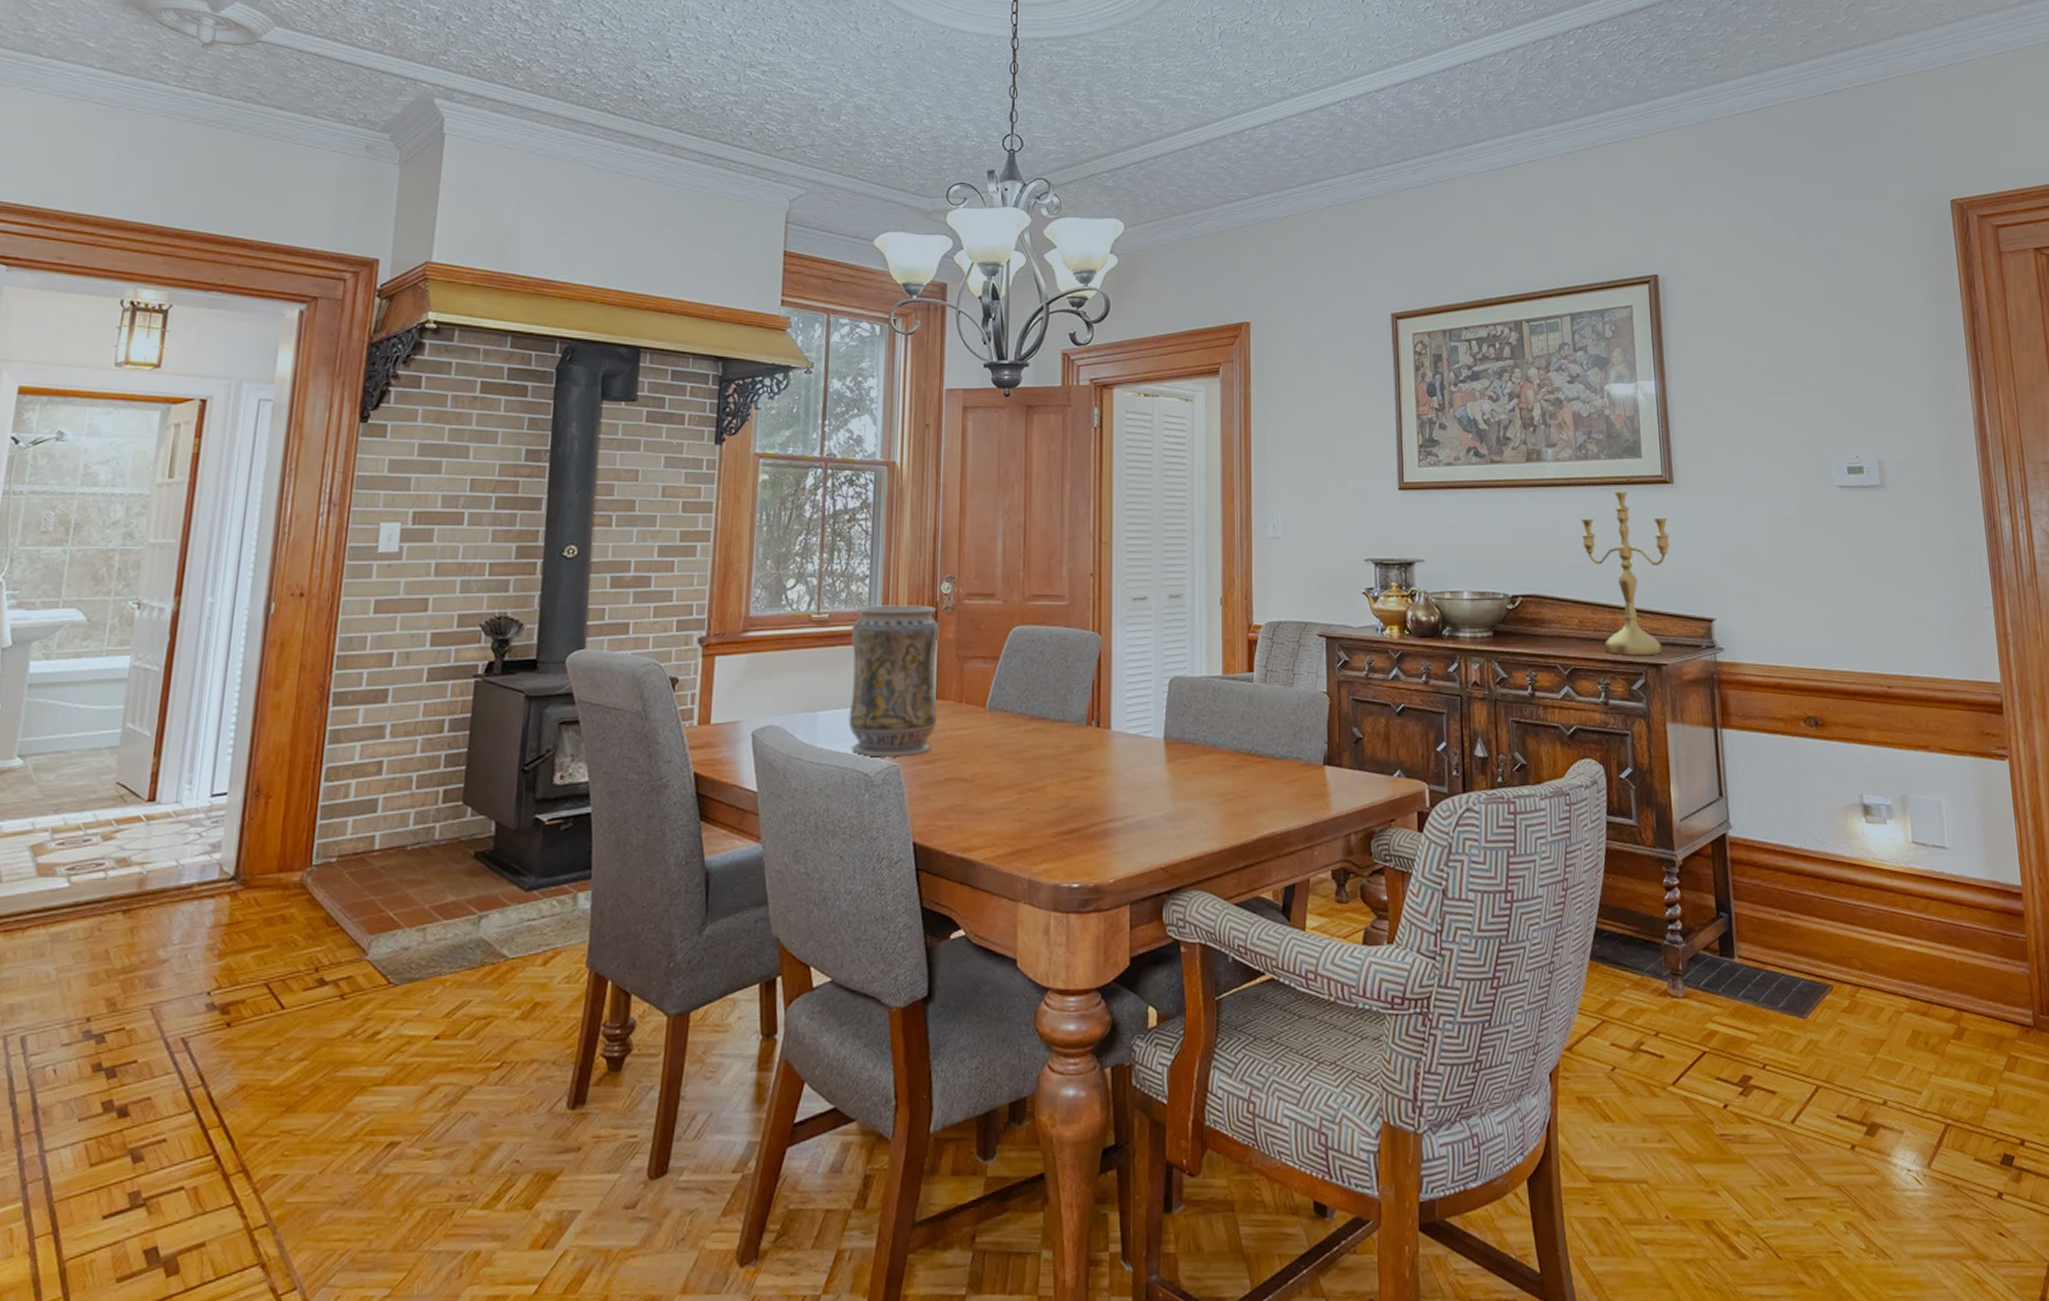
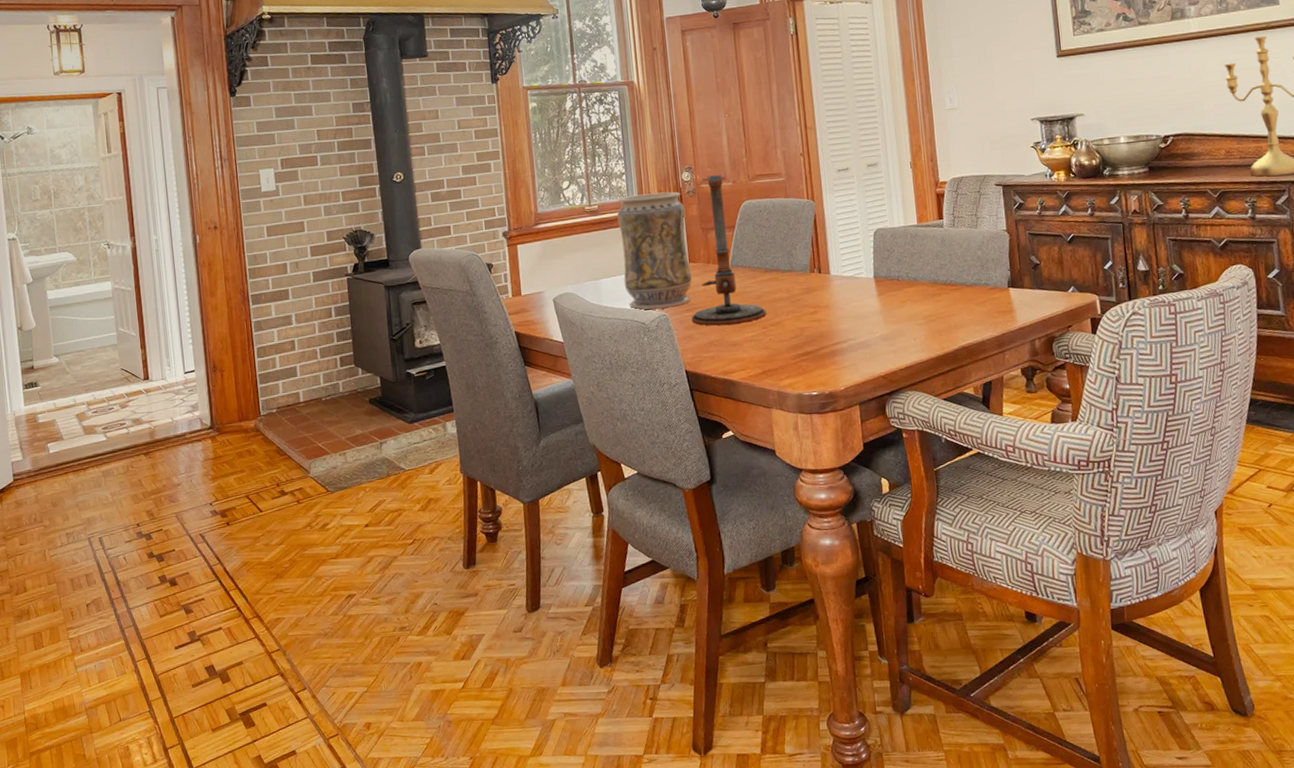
candlestick: none [929,590,1026,785] -> present [691,175,766,326]

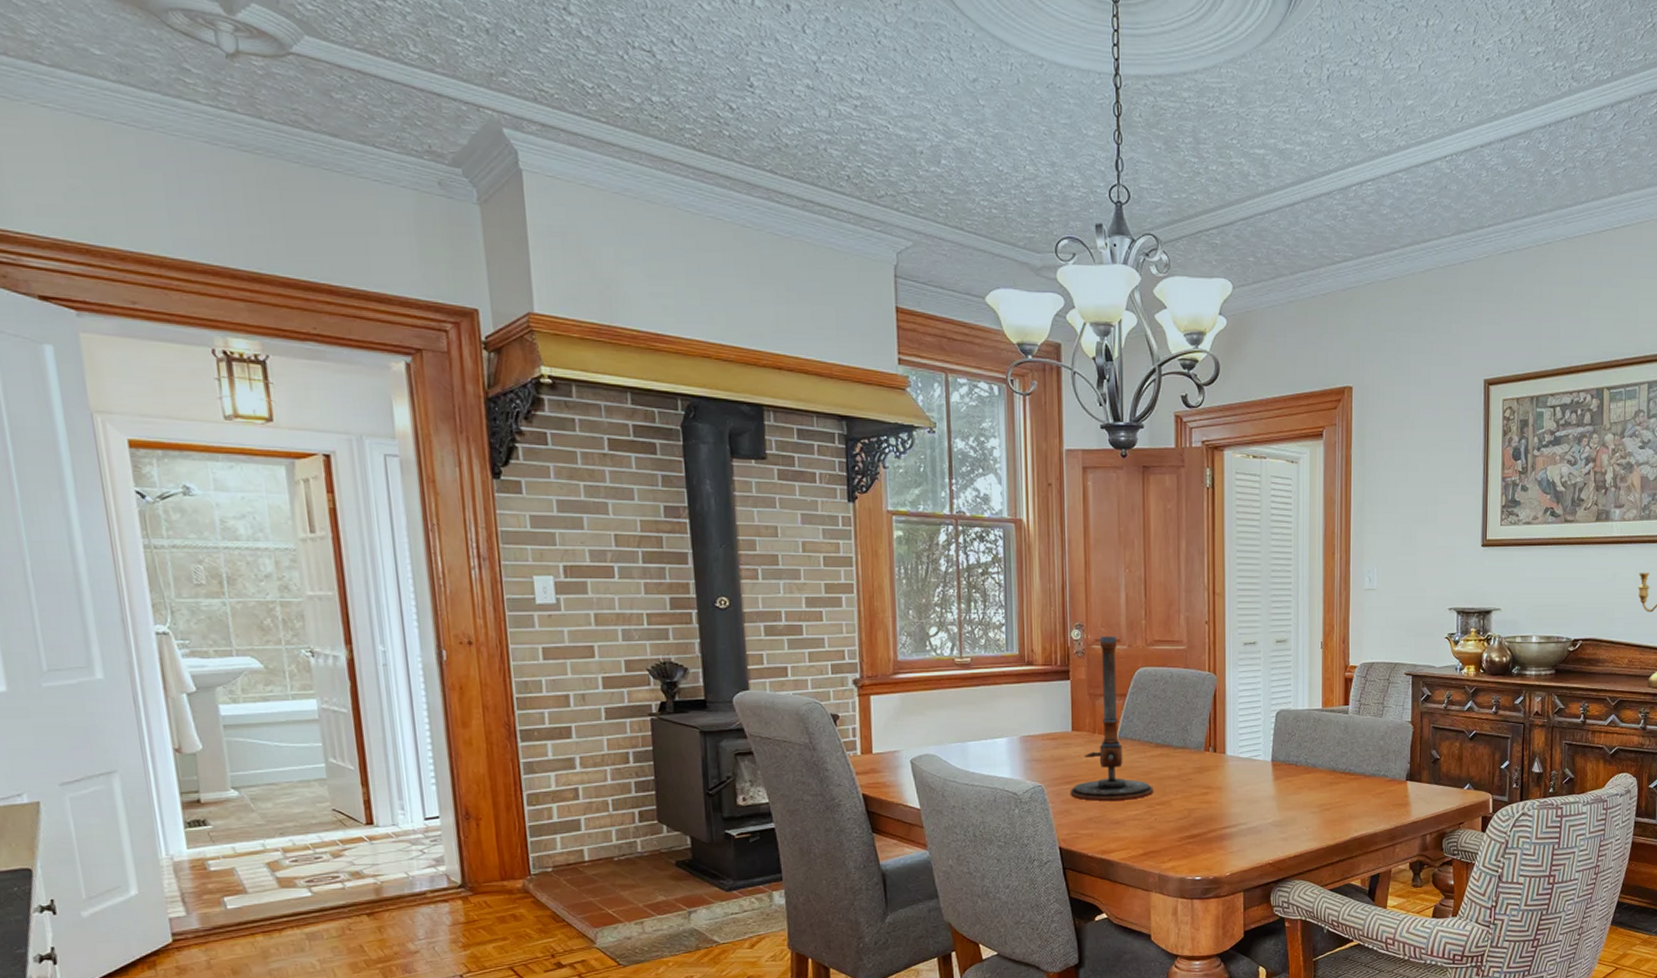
vase: present [617,191,692,311] -> none [993,650,1074,780]

